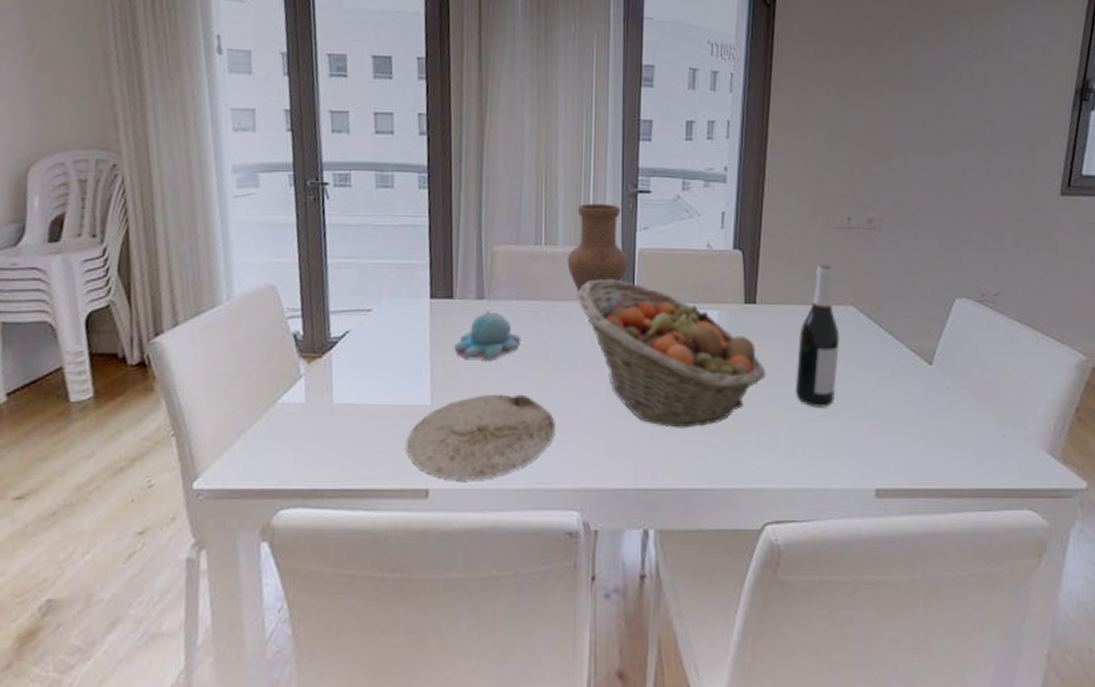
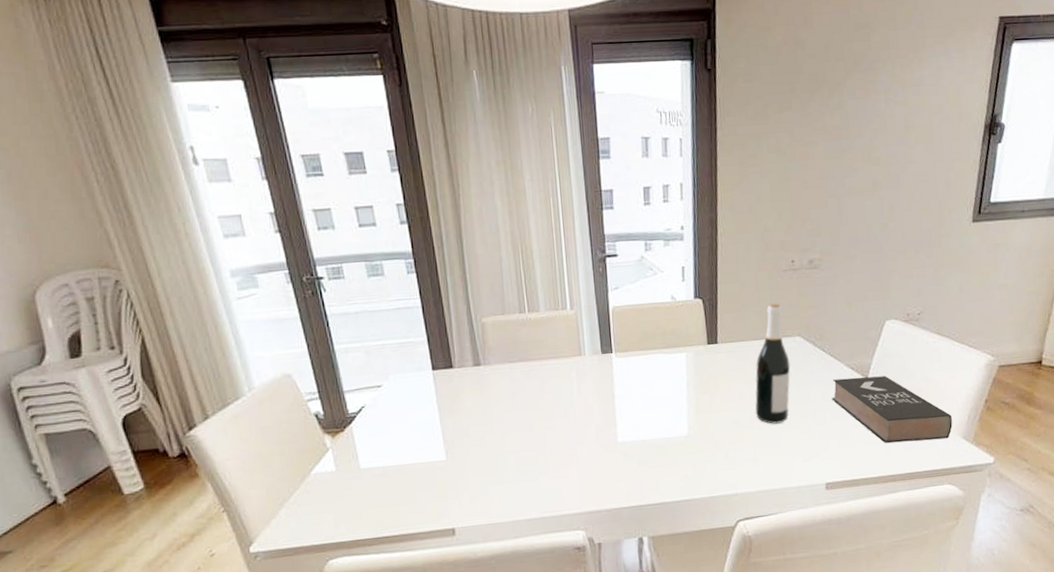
plate: present [405,394,555,480] -> none [429,442,556,518]
candle: present [454,310,522,361] -> none [460,375,518,418]
vase: present [567,203,628,323] -> none [549,269,604,375]
fruit basket: present [576,279,766,428] -> none [561,335,730,455]
book: none [888,362,1035,451] -> present [832,376,953,443]

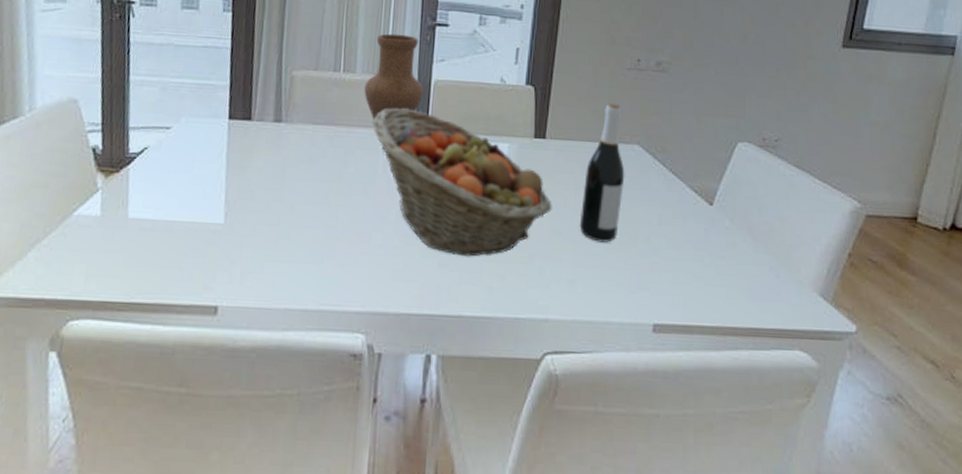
vase: none [549,269,604,375] -> present [364,33,424,150]
fruit basket: none [561,335,730,455] -> present [371,108,552,257]
book: present [832,376,953,443] -> none [669,201,808,293]

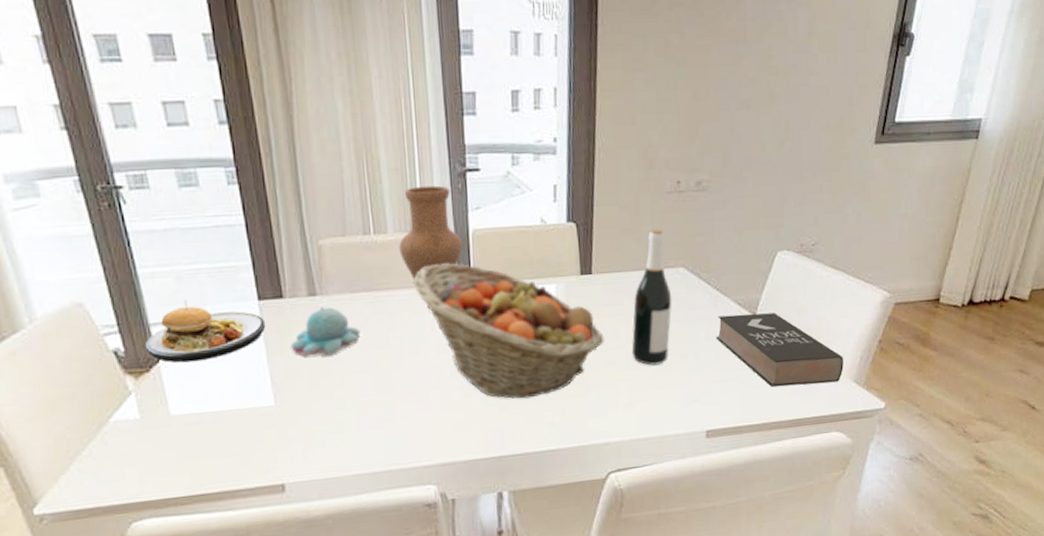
plate: none [120,110,231,169] -> present [145,300,266,363]
candle: none [249,133,316,183] -> present [291,306,361,357]
book: none [669,201,808,293] -> present [716,313,843,387]

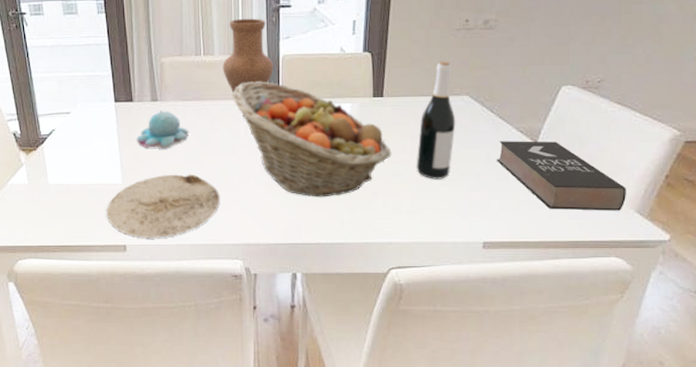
plate: present [145,300,266,363] -> none [34,99,119,146]
plate: none [254,384,404,473] -> present [106,174,220,238]

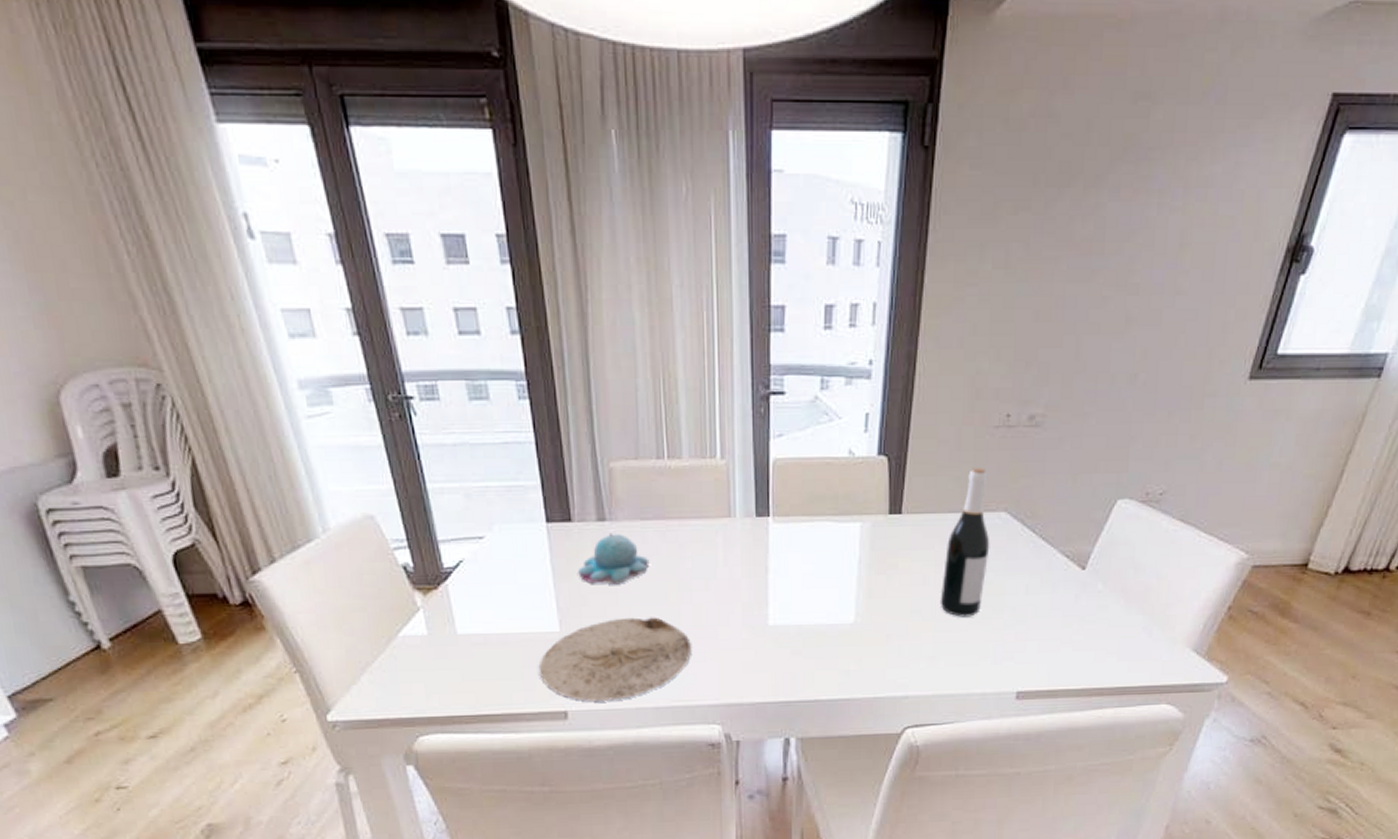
vase: present [223,18,273,117] -> none [694,408,761,541]
fruit basket: present [231,81,391,198] -> none [706,494,910,643]
book: present [497,141,626,211] -> none [1037,567,1183,651]

